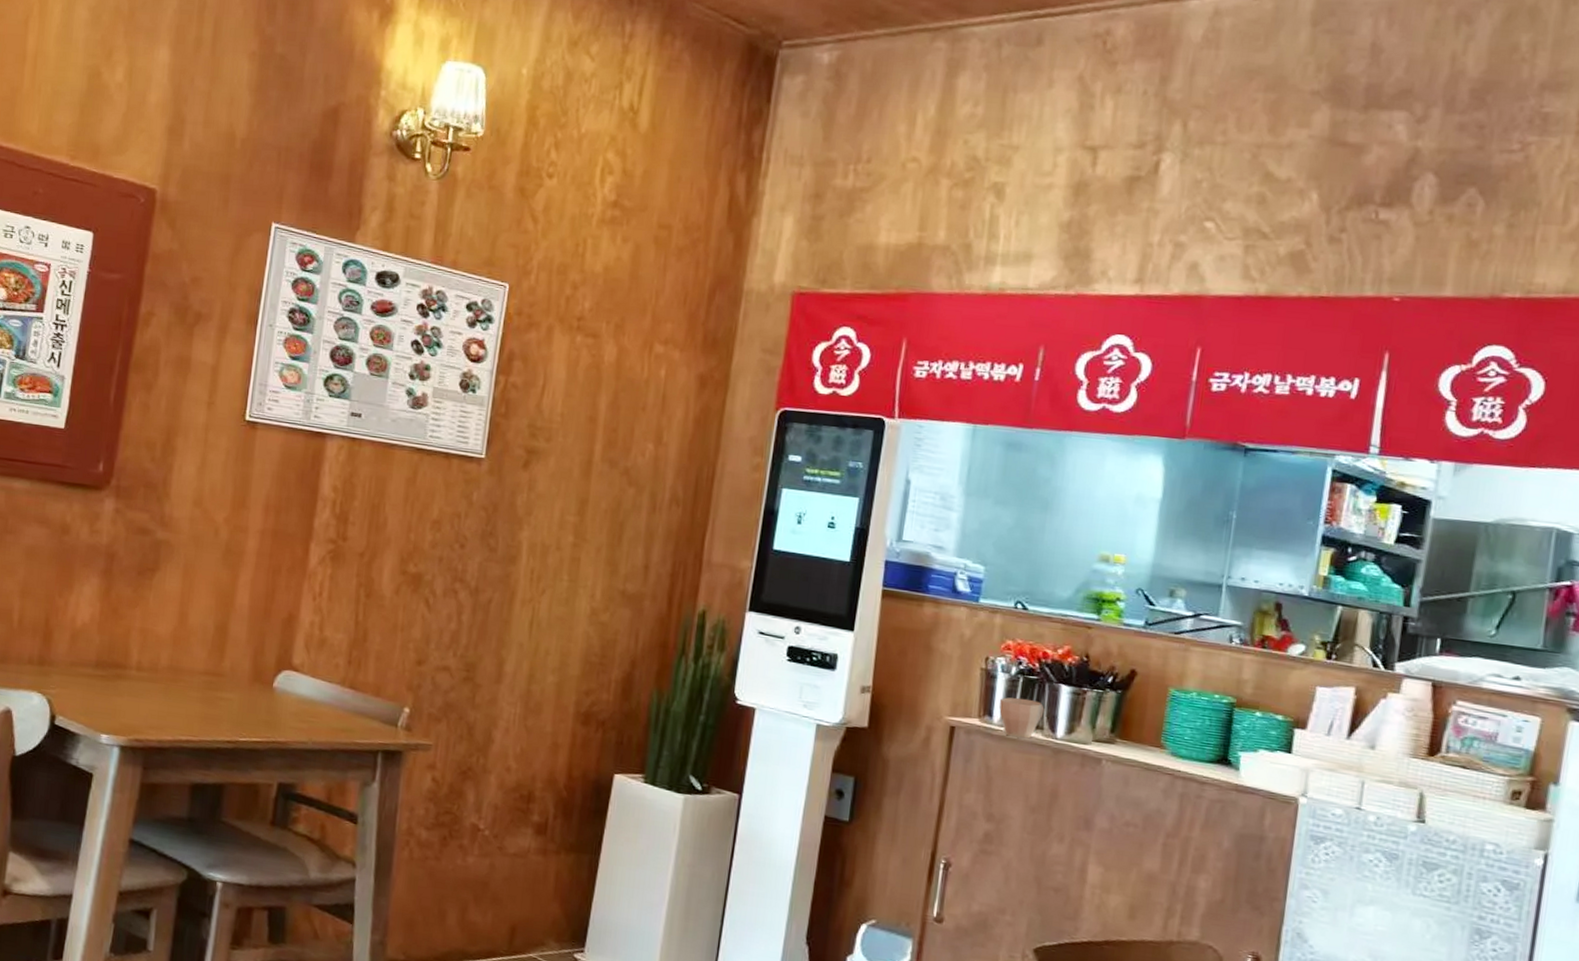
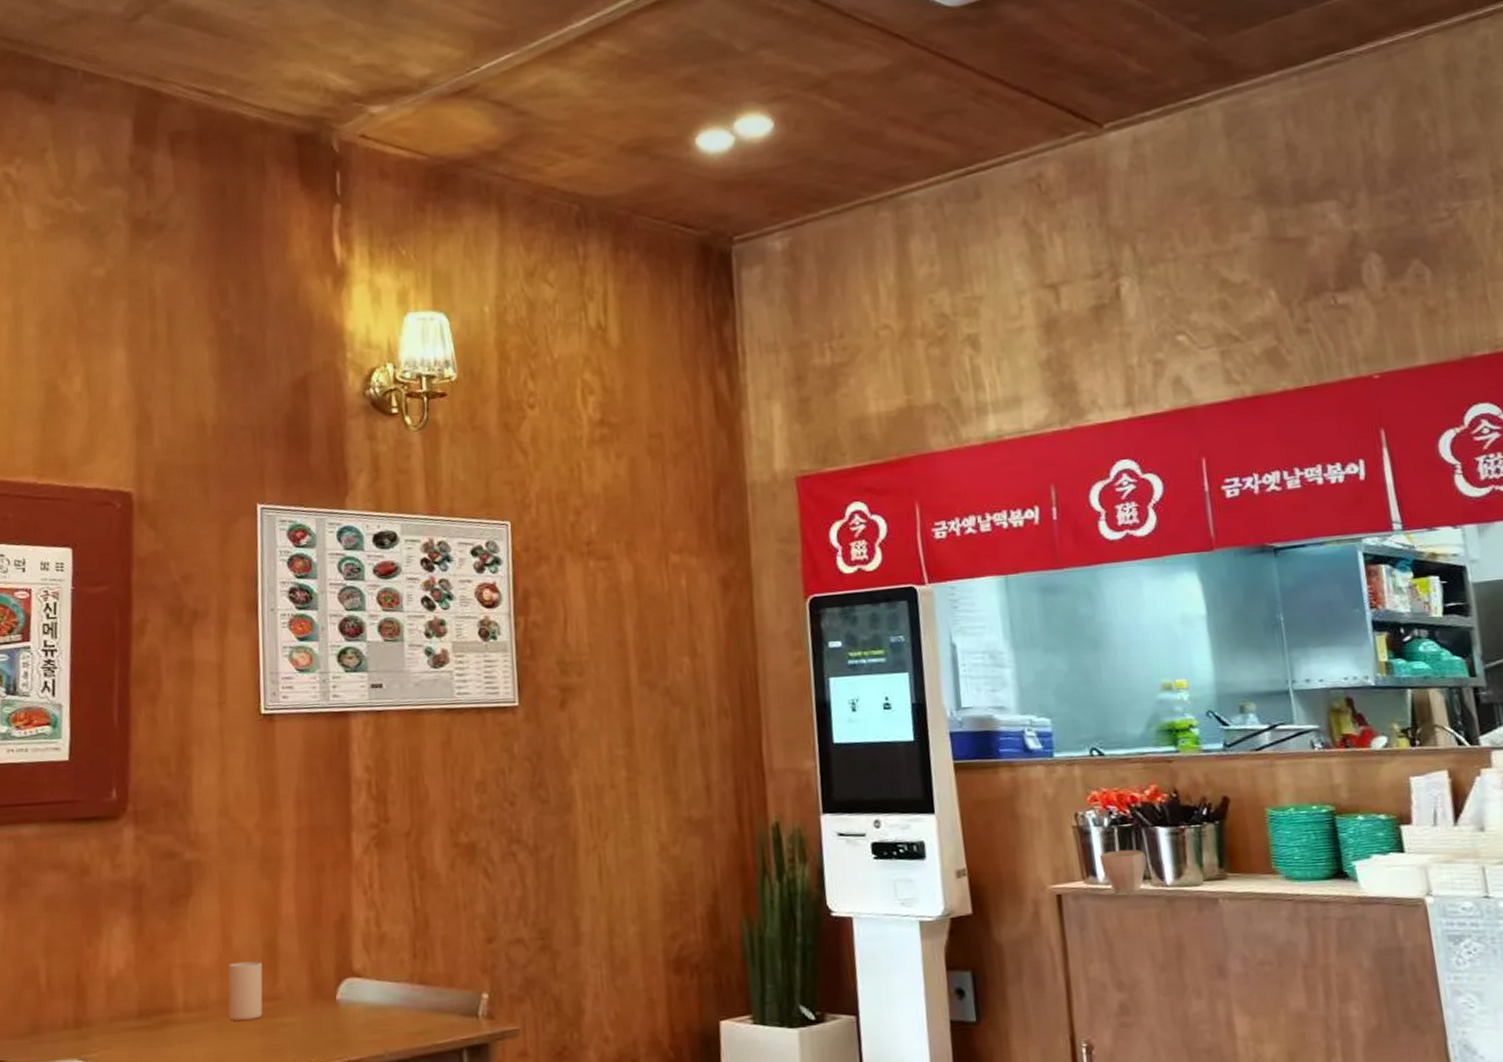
cup: none [174,636,212,690] -> present [227,961,263,1022]

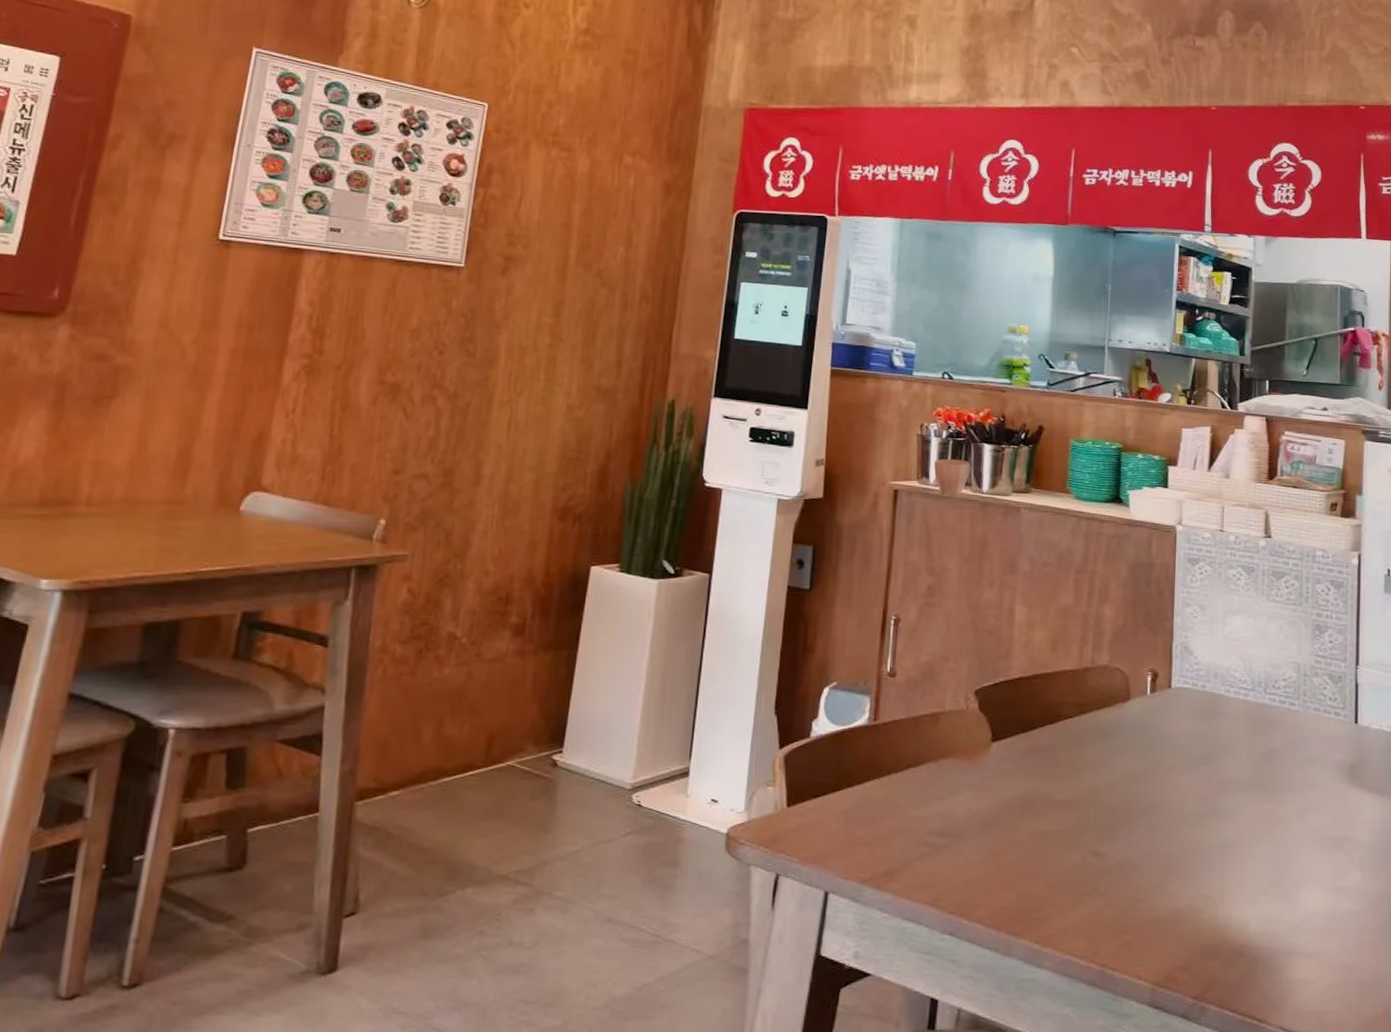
cup: present [227,961,263,1022] -> none [129,465,174,521]

